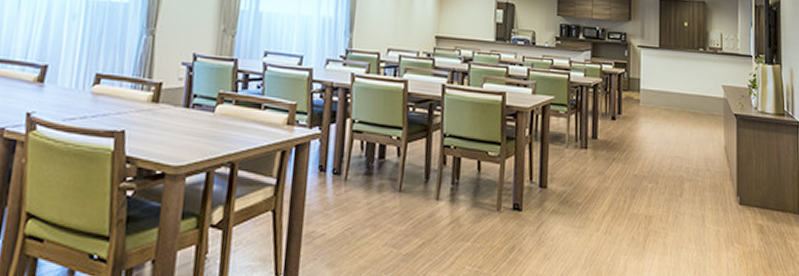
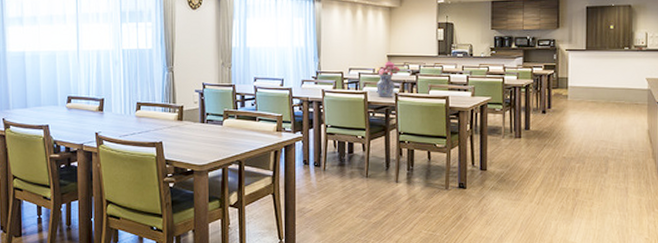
flower arrangement: none [420,43,450,90] -> present [375,61,400,99]

